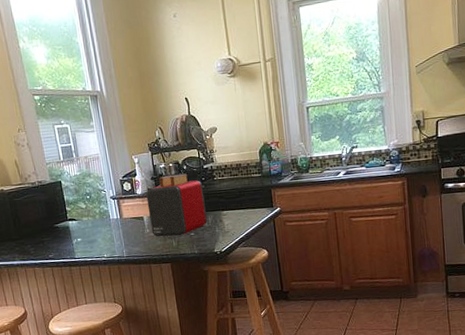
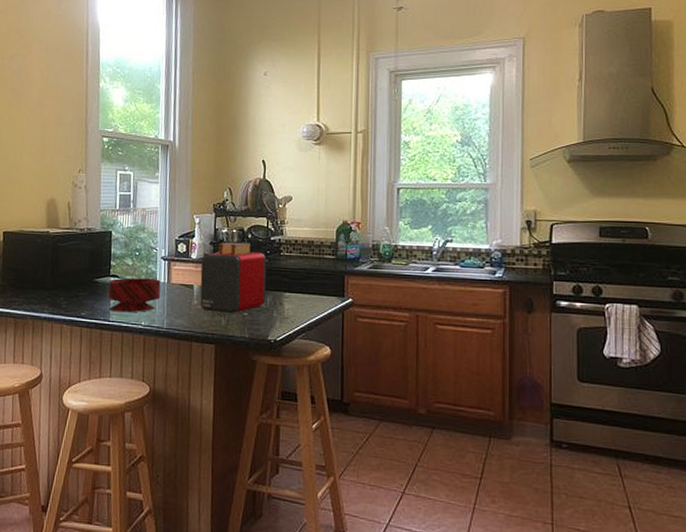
bowl: none [68,216,117,250] -> present [108,278,161,313]

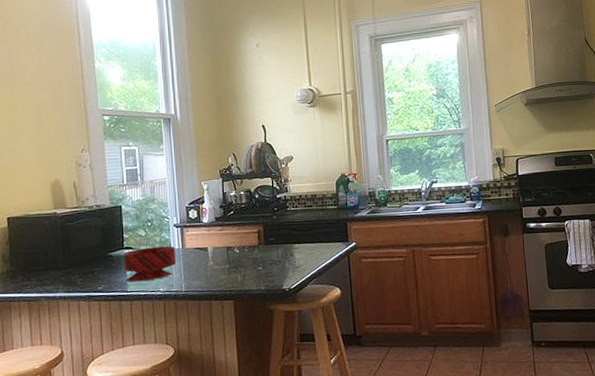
toaster: present [200,242,267,313] -> none [213,202,278,271]

